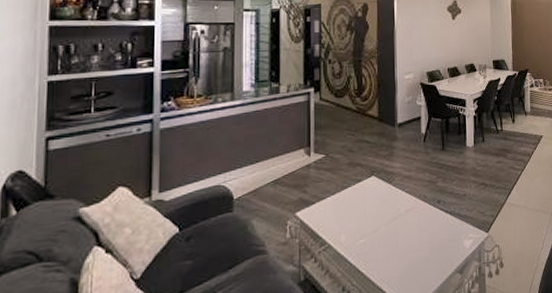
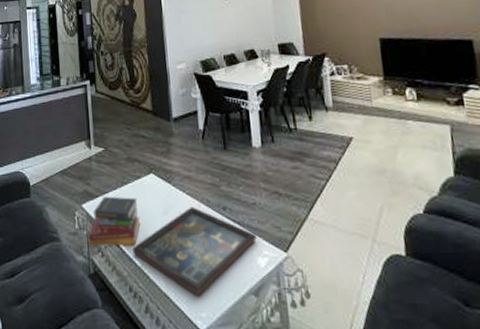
books: none [300,200,359,254] -> present [88,196,141,246]
decorative tray: none [349,203,464,284] -> present [133,207,257,296]

